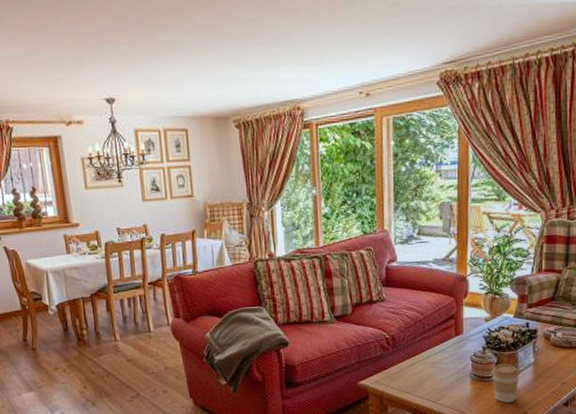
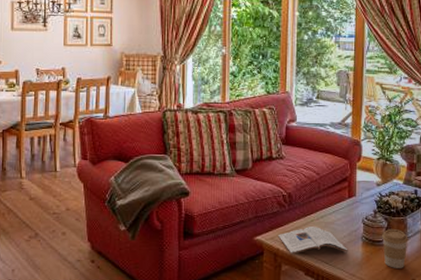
magazine: none [382,367,456,396] -> present [277,227,348,255]

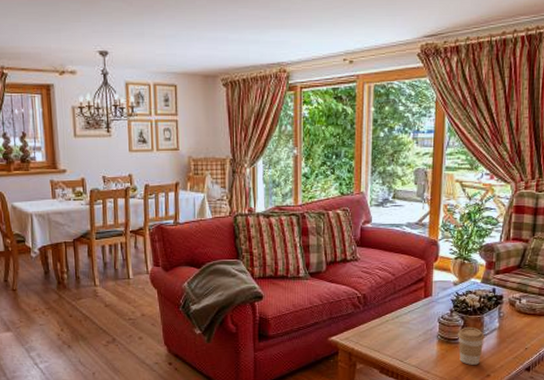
magazine: present [277,227,348,255] -> none [352,326,423,354]

